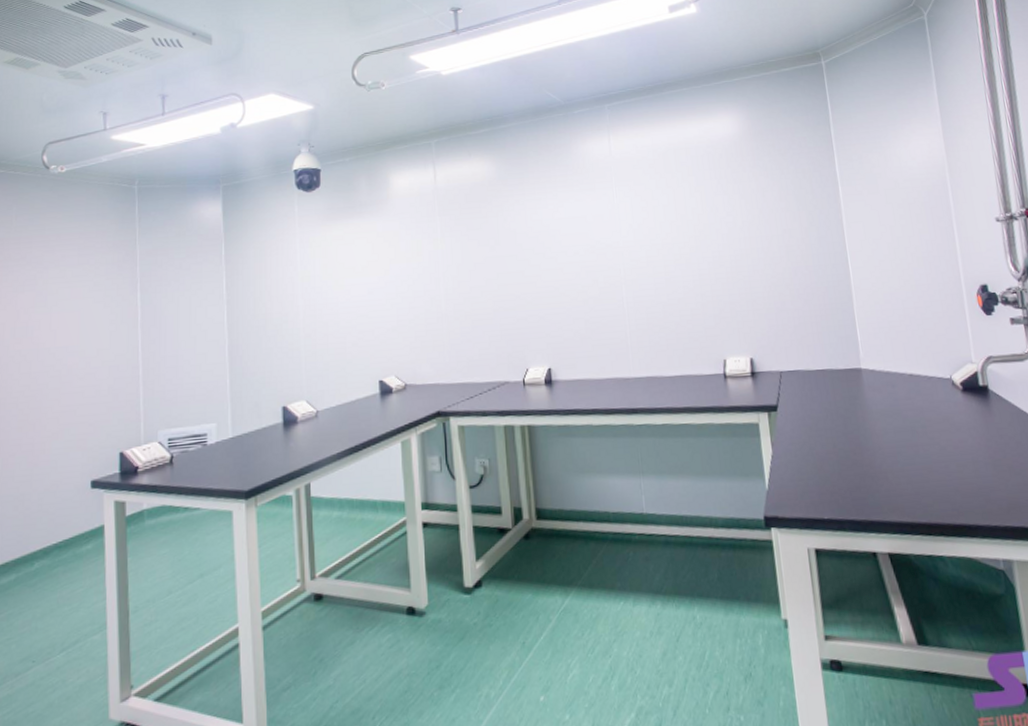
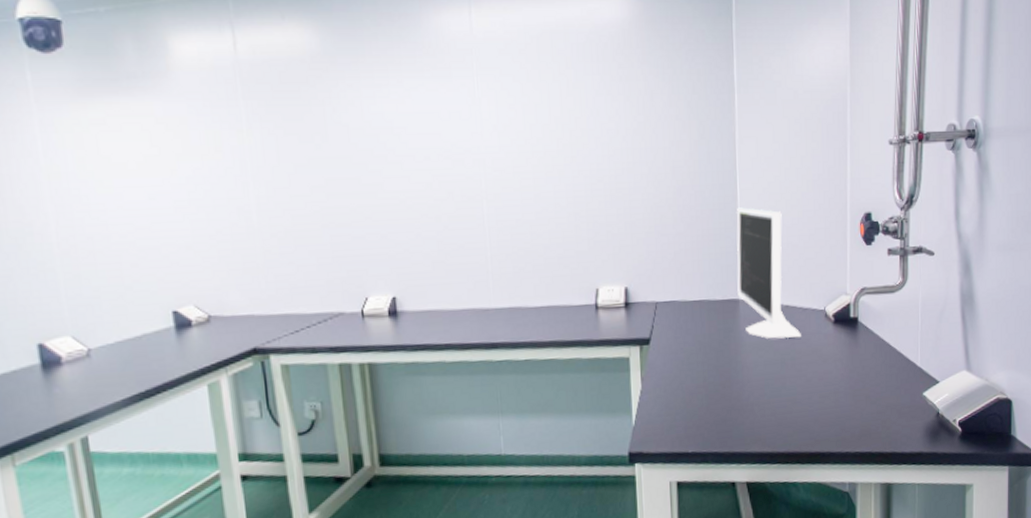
computer monitor: none [851,284,930,407] -> present [736,207,801,339]

